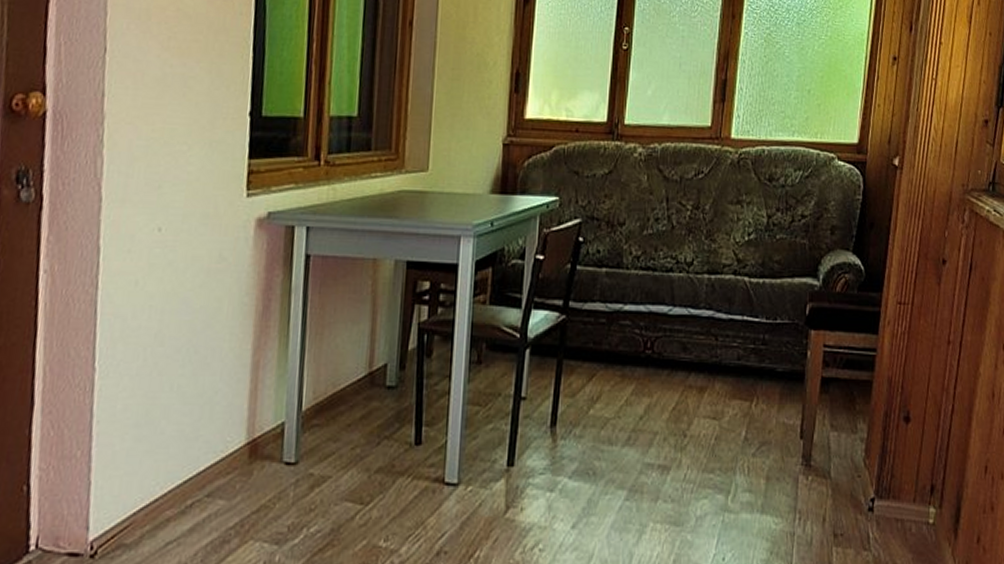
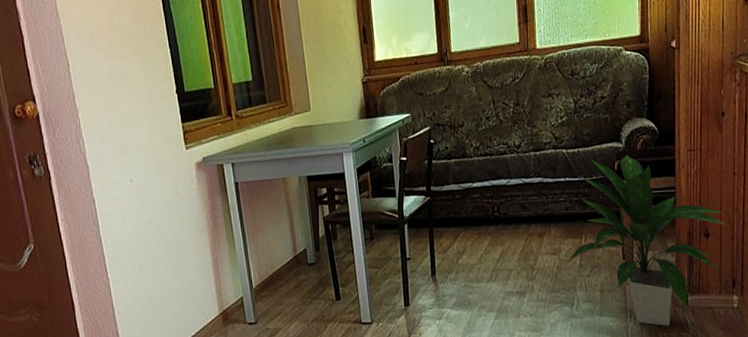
indoor plant: none [726,296,931,539] -> present [565,155,725,326]

